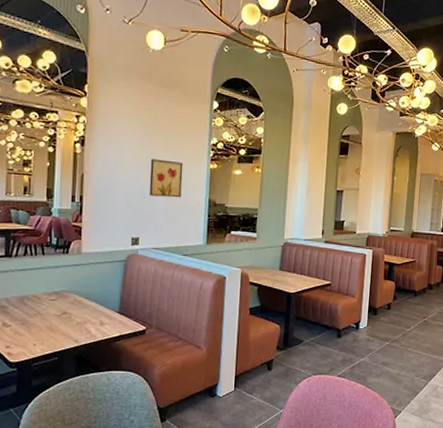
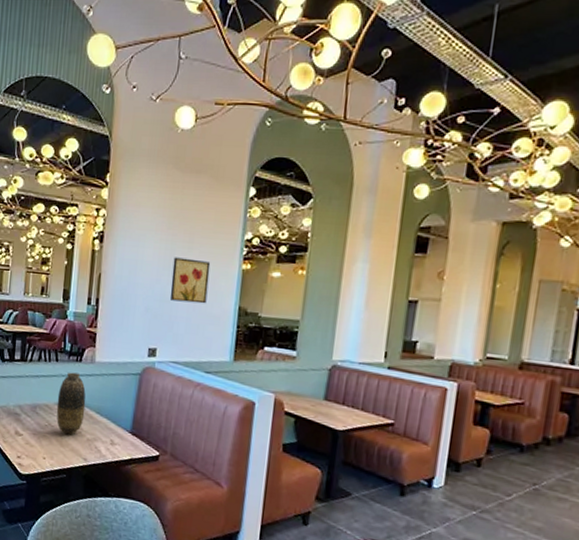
vase: none [45,263,74,321] -> present [56,372,86,435]

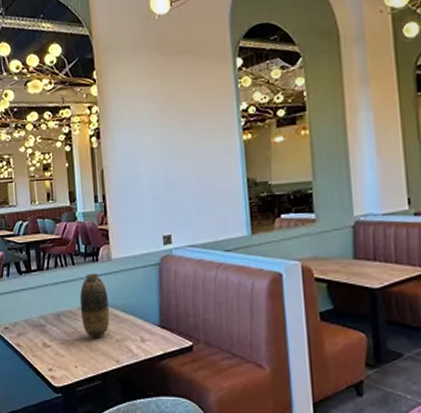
wall art: present [169,257,211,304] -> none [172,138,213,184]

